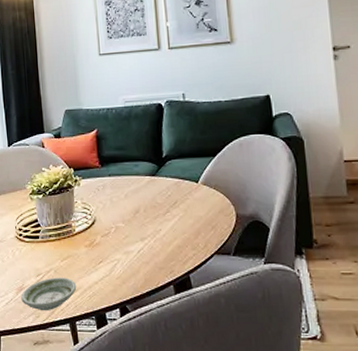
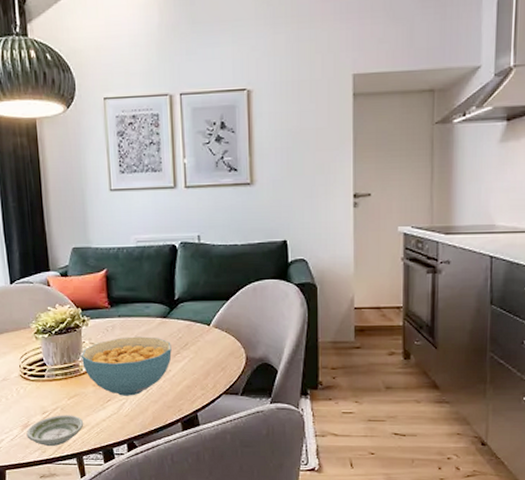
cereal bowl: none [74,195,162,257] -> present [82,336,172,396]

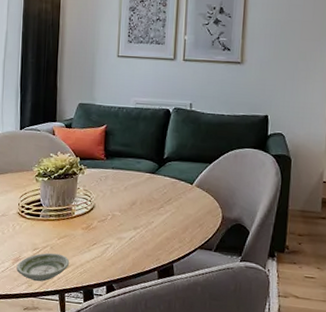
cereal bowl: present [82,336,172,396] -> none [75,187,156,242]

